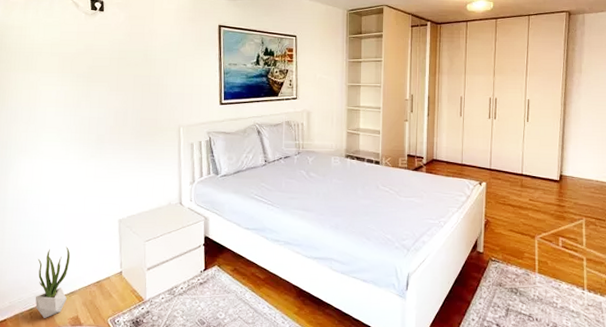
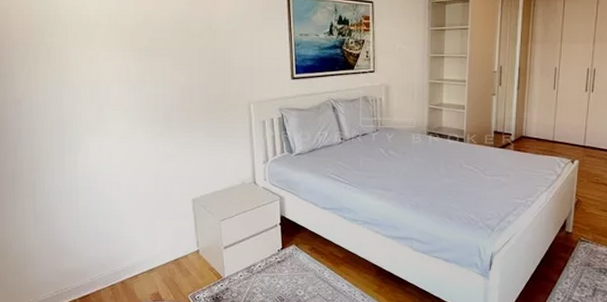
potted plant: present [35,247,71,318] -> none [114,226,147,294]

